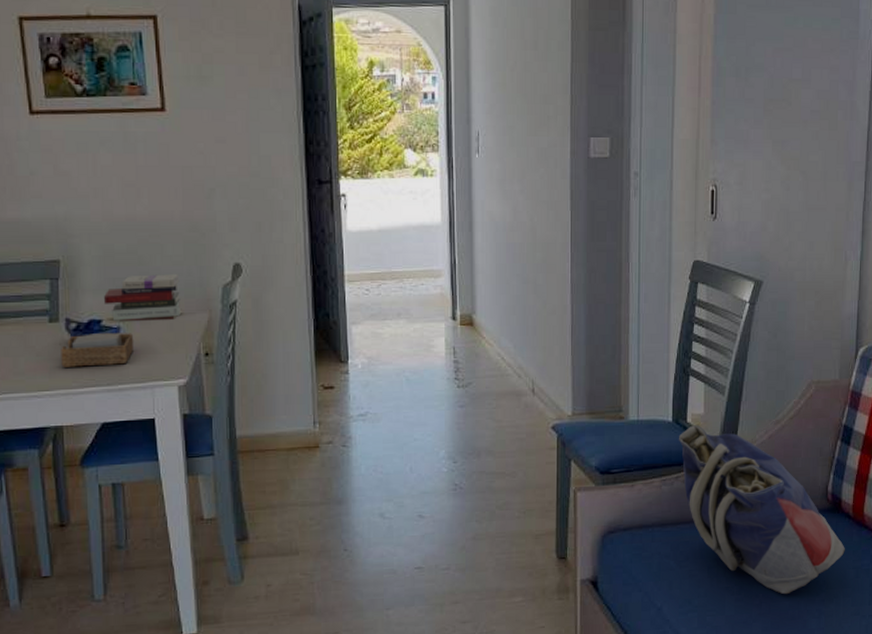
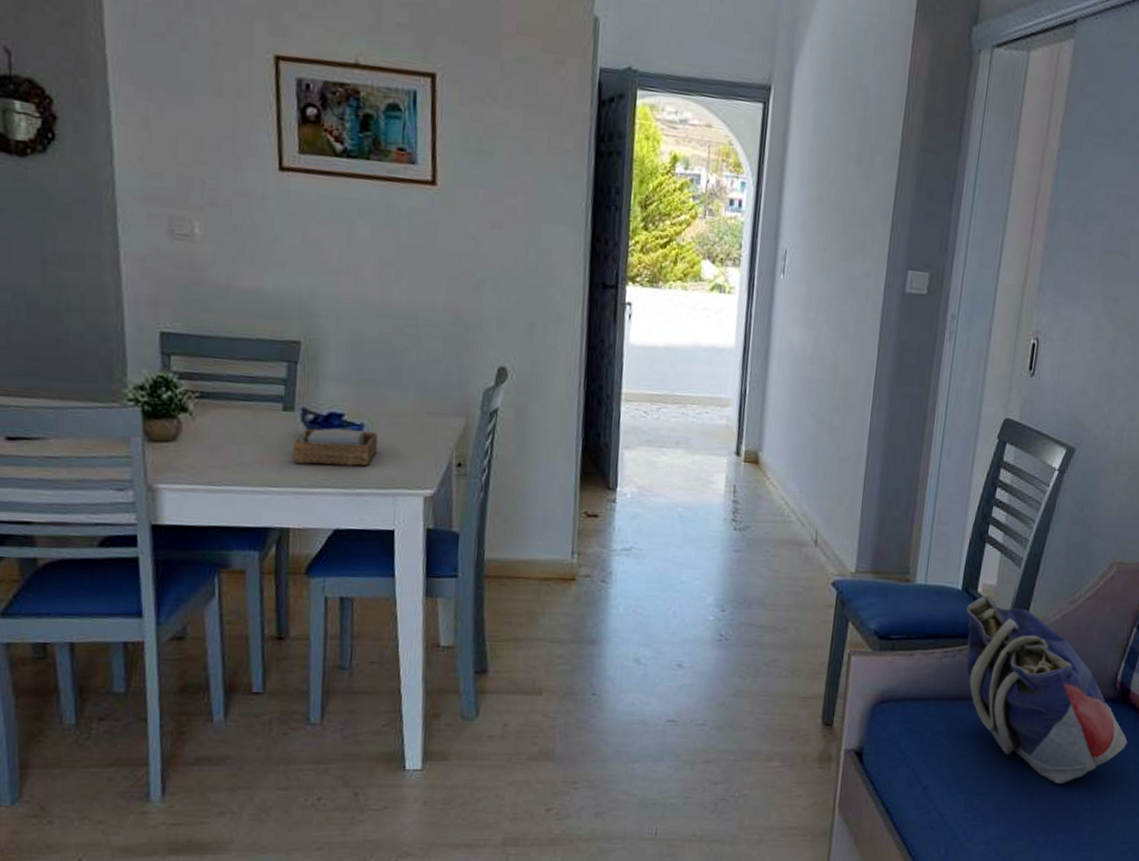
books: present [104,274,183,322] -> none [348,368,437,422]

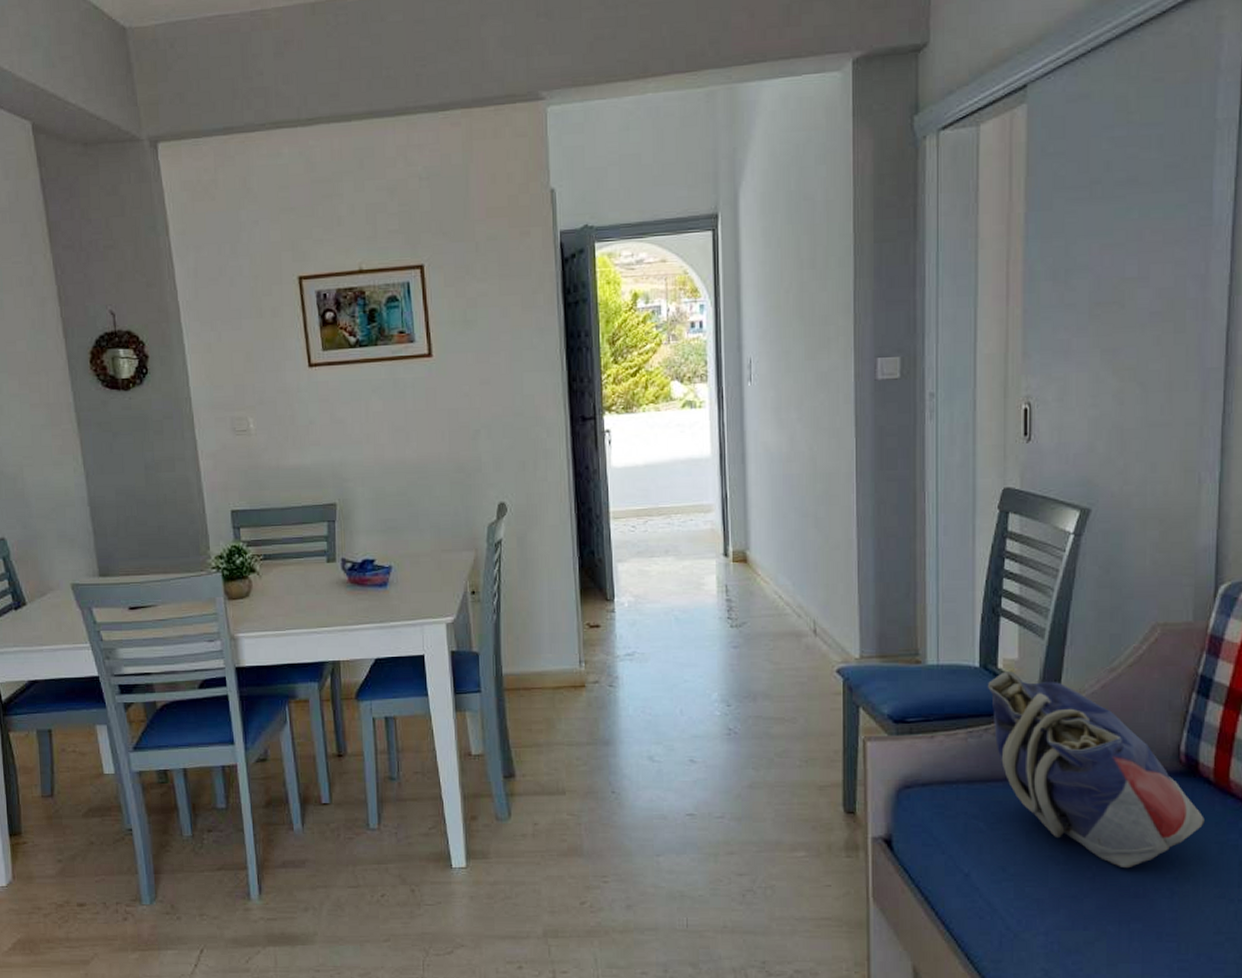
napkin holder: present [293,428,379,467] -> none [338,572,405,605]

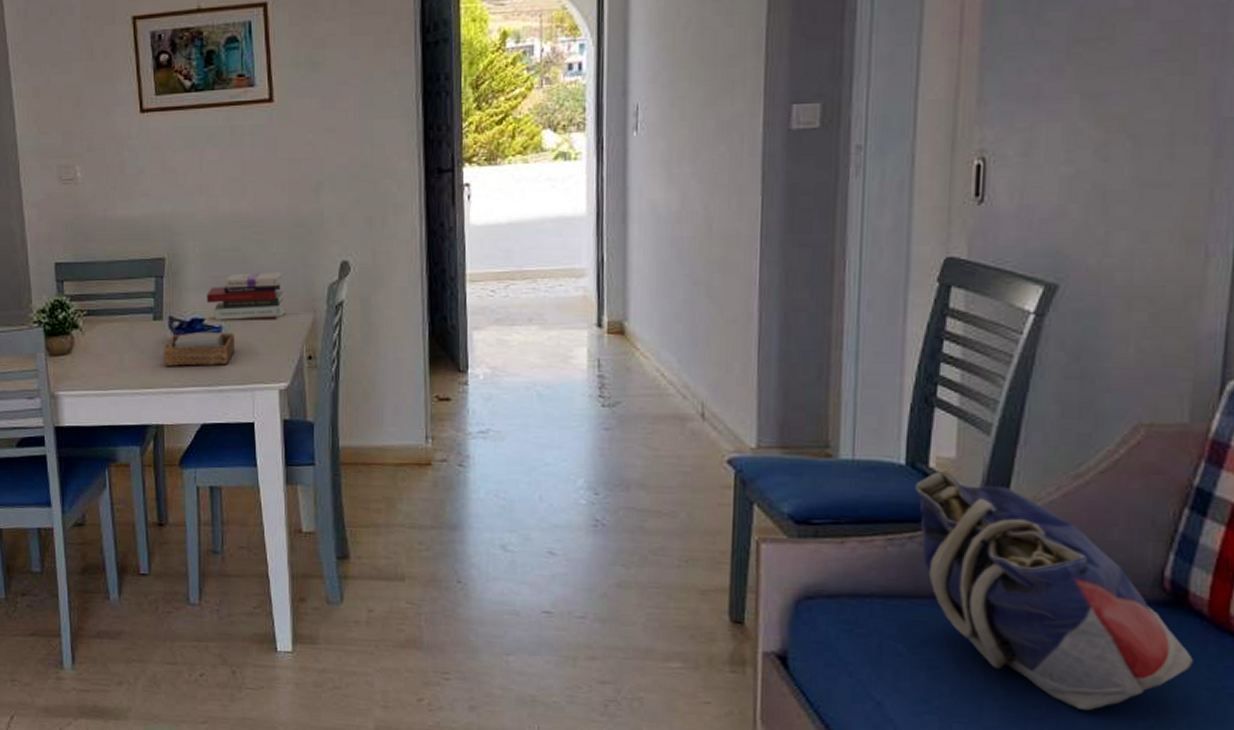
napkin holder: none [338,572,405,605] -> present [164,332,236,366]
books: none [377,514,451,561] -> present [207,272,286,321]

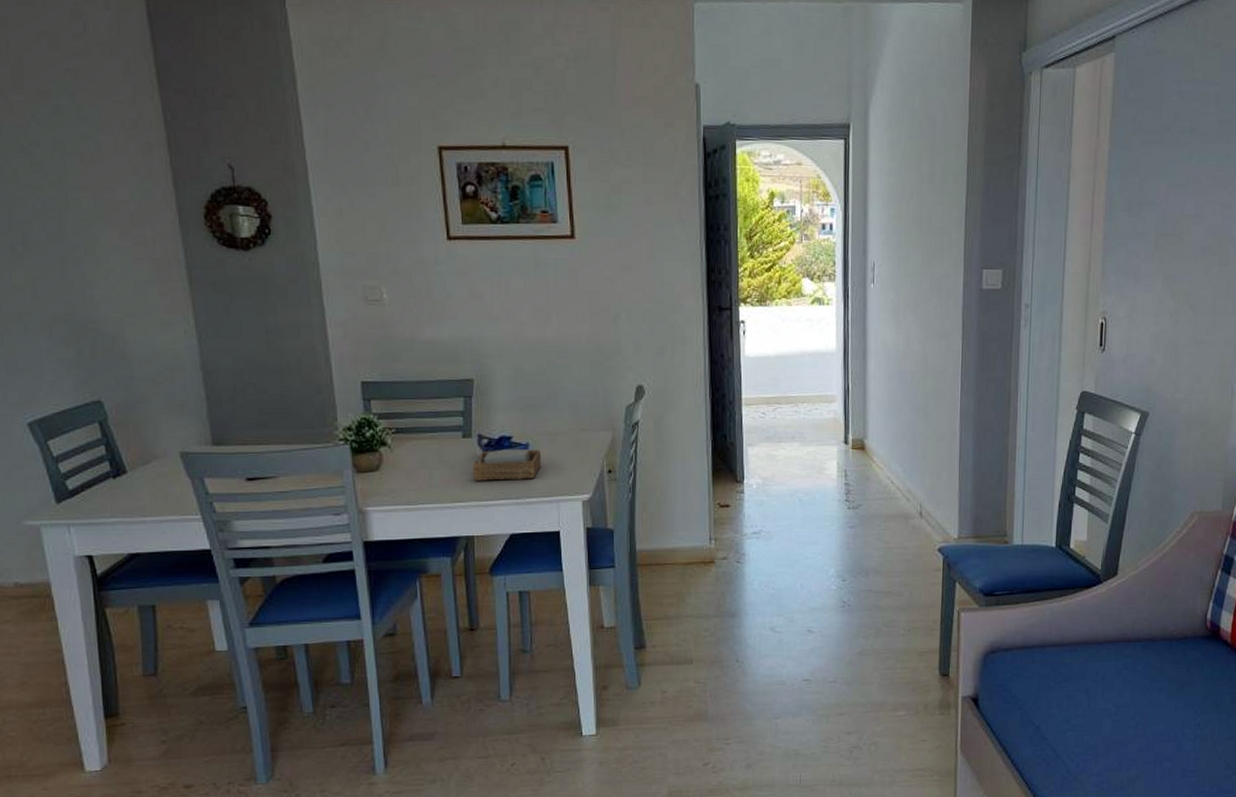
books: present [207,272,286,321] -> none [514,394,588,439]
tote bag: present [914,471,1193,711] -> none [1061,551,1222,718]

